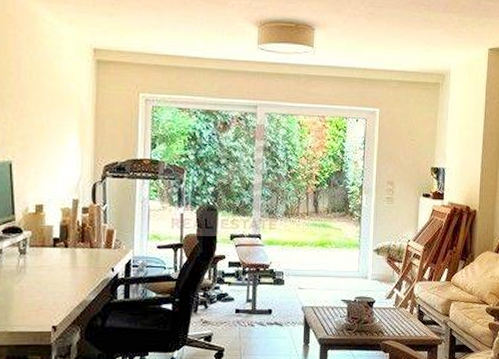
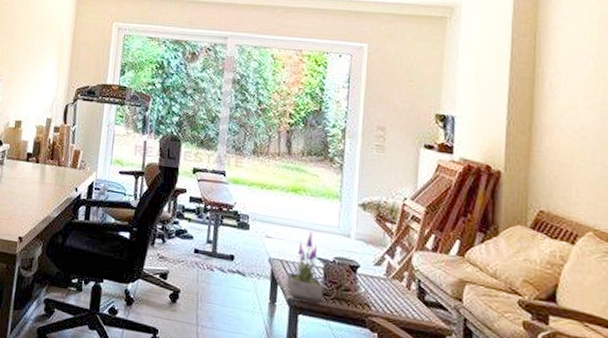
potted plant: none [317,278,347,337] -> present [286,231,323,302]

